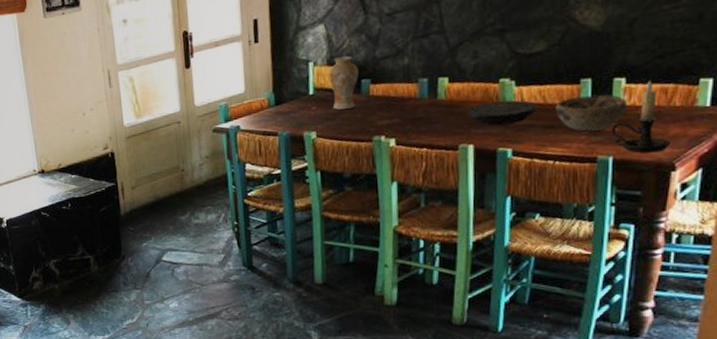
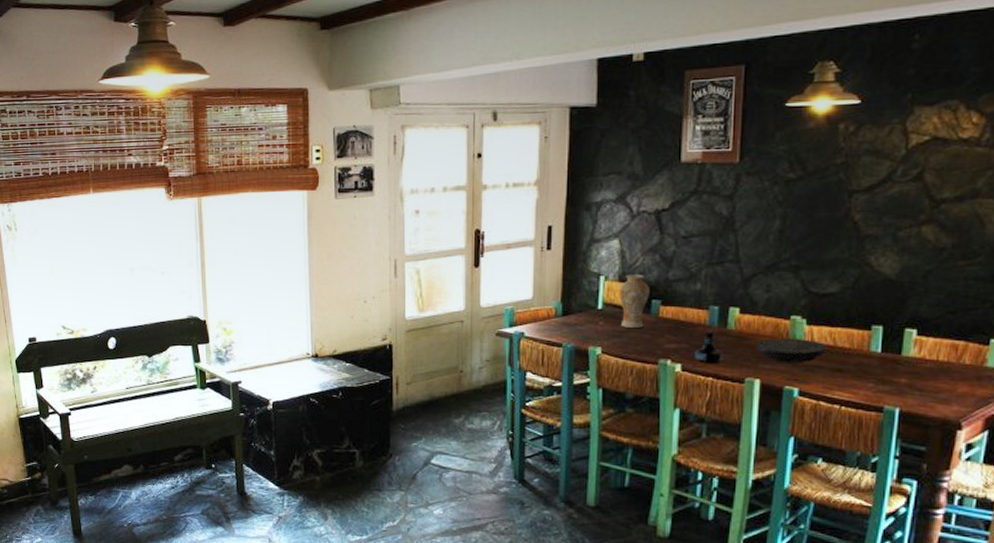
tequila bottle: none [408,103,435,135] -> present [695,331,723,362]
decorative bowl: present [555,94,627,132] -> none [844,342,917,380]
candle holder: present [612,80,671,153] -> none [900,334,959,409]

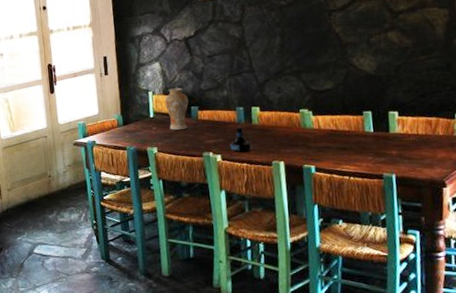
plate: present [756,339,827,362] -> none [276,127,331,146]

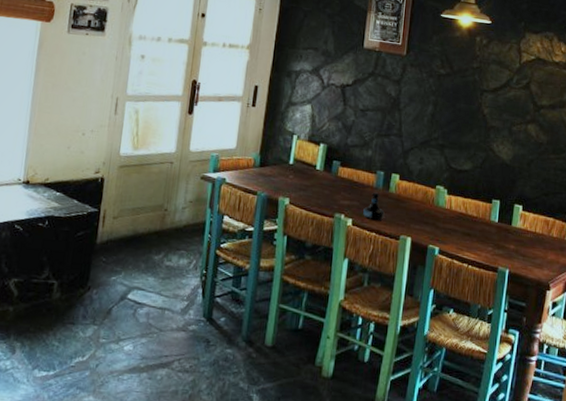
vase: present [164,87,189,130] -> none [307,136,332,184]

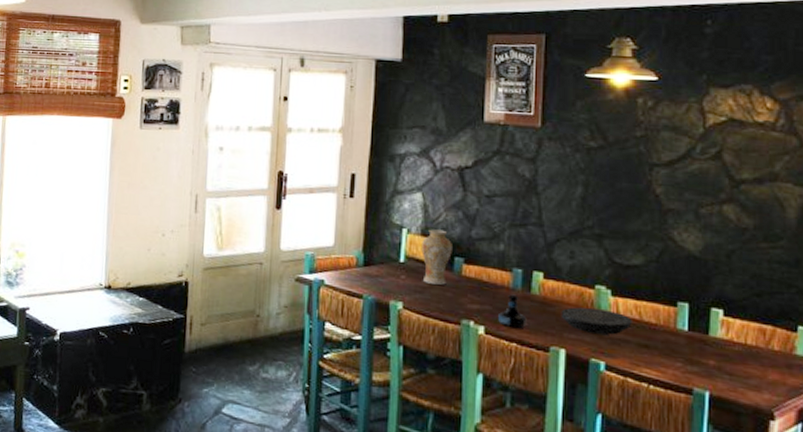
vase: none [307,136,332,184] -> present [422,229,452,285]
plate: none [410,203,461,226] -> present [561,307,633,335]

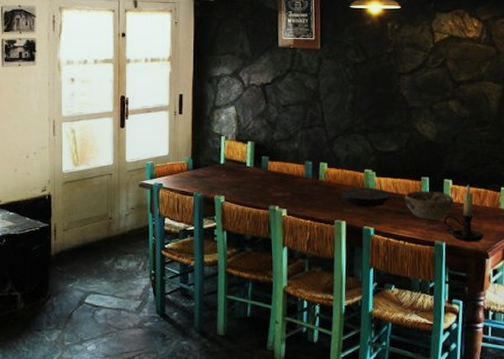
vase: present [422,229,452,285] -> none [237,135,260,179]
tequila bottle: present [498,294,527,328] -> none [296,182,317,208]
decorative bowl: none [651,319,724,361] -> present [404,190,454,220]
candle holder: none [708,317,770,396] -> present [444,184,485,242]

